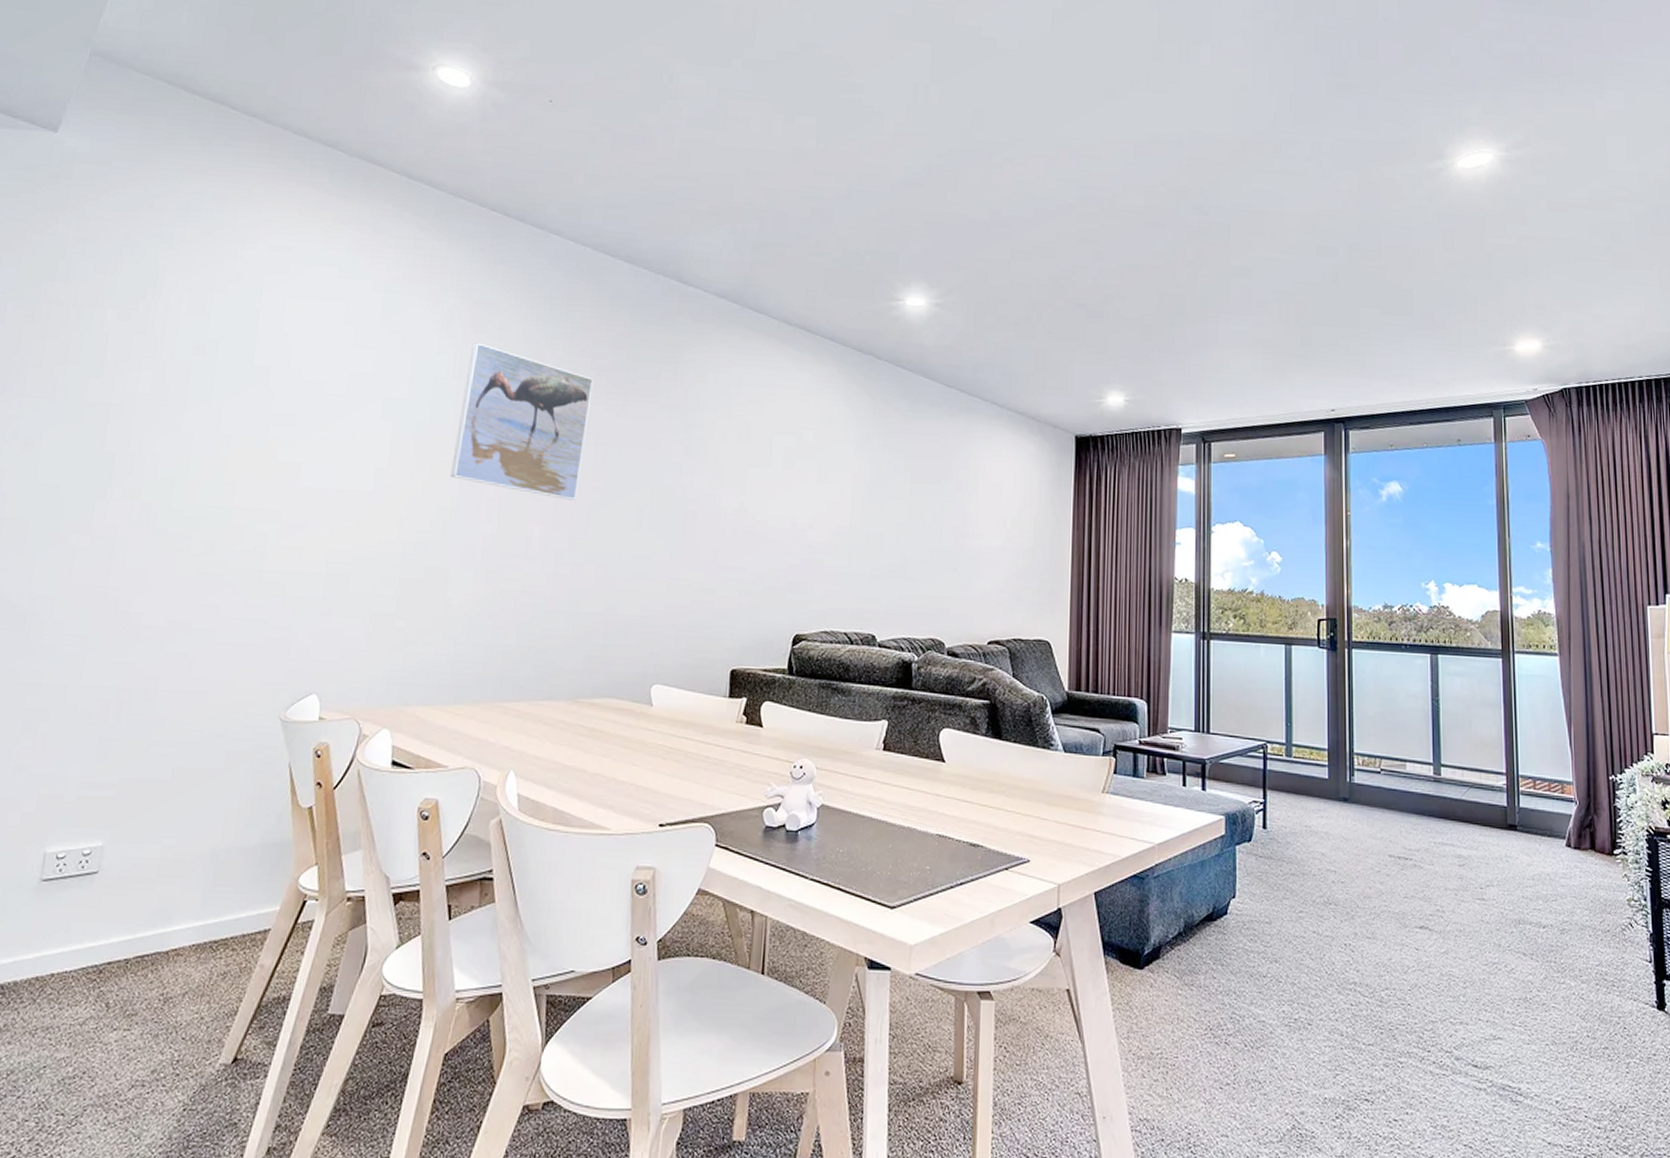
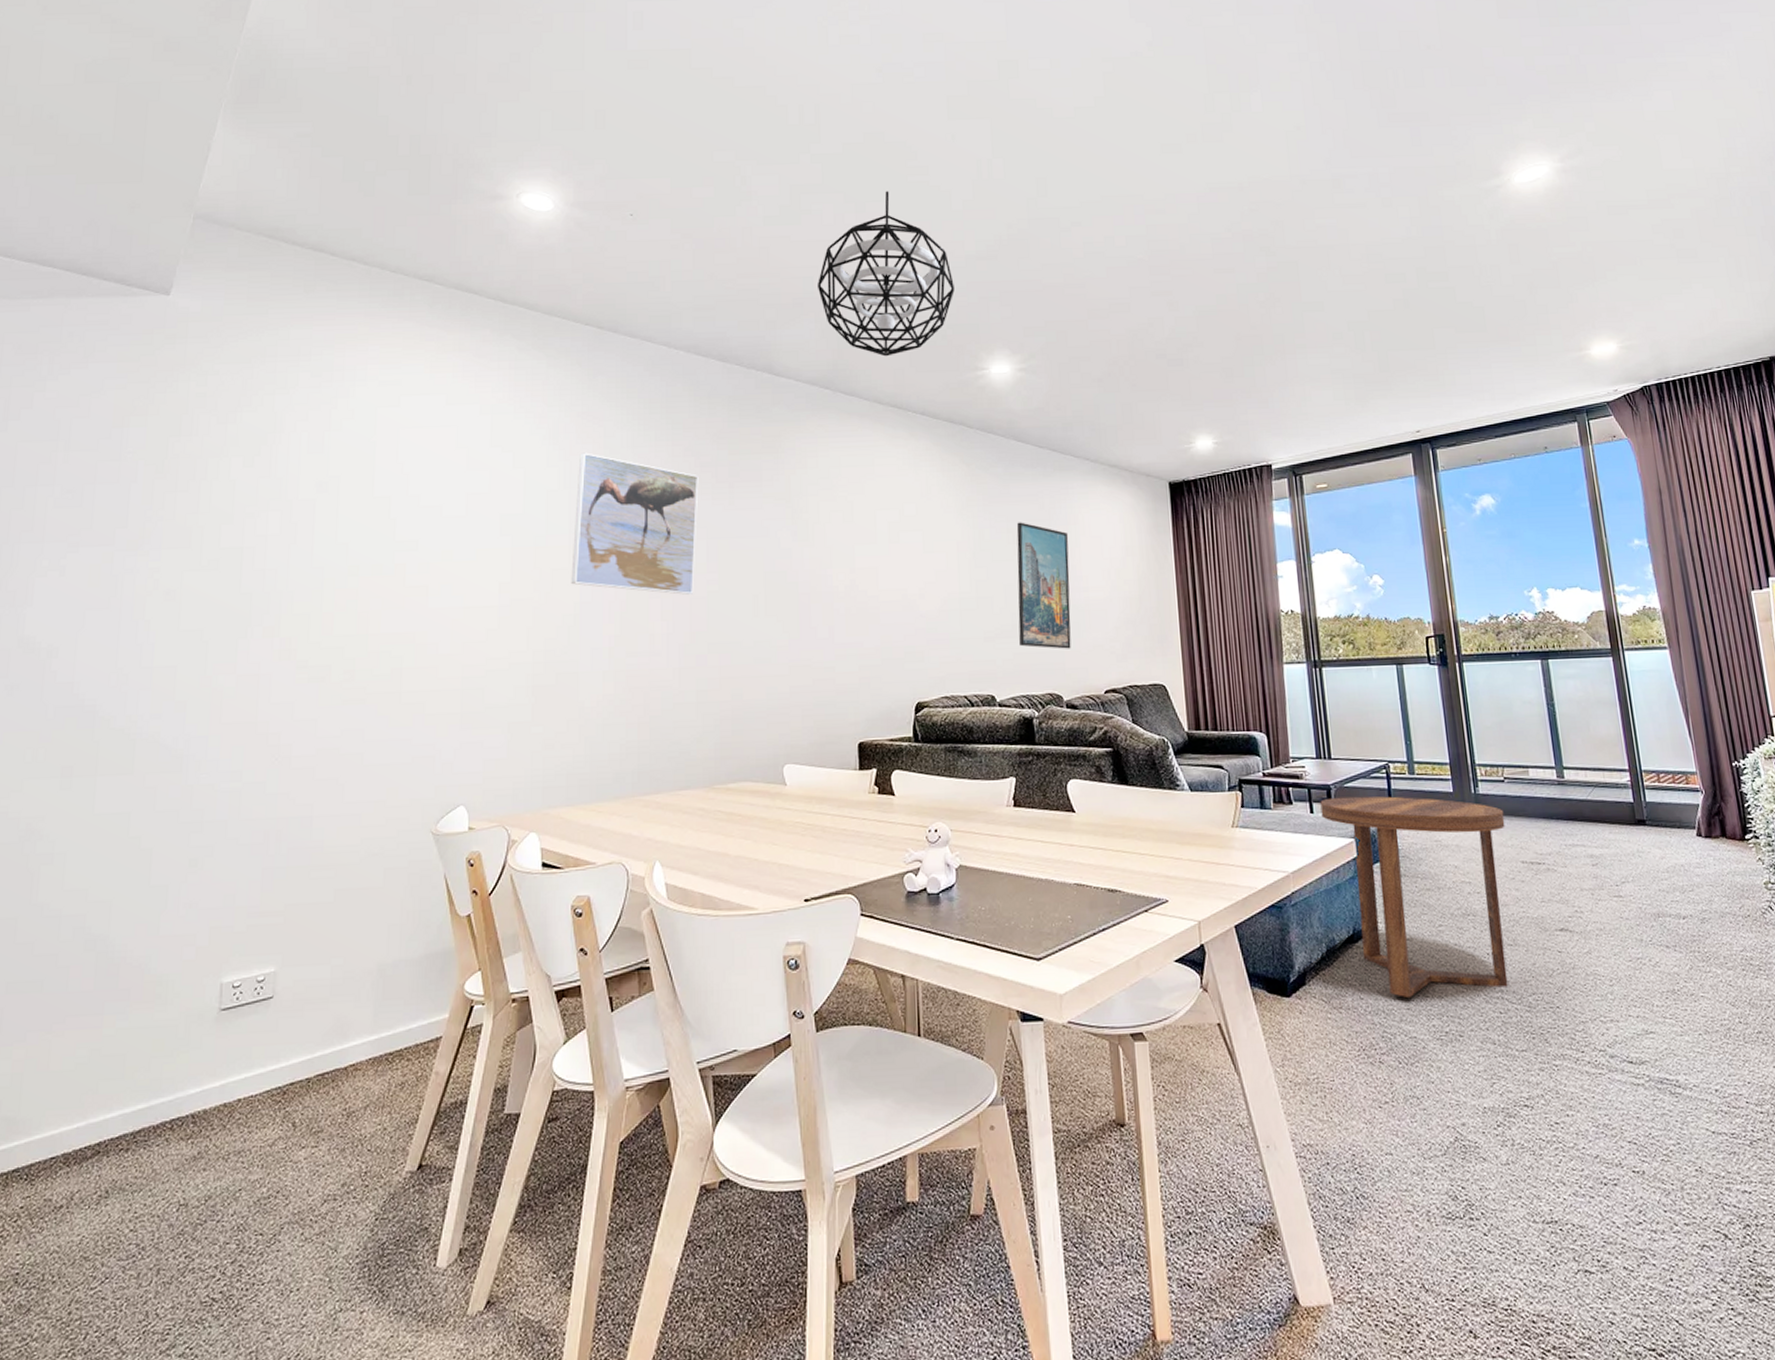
pendant light: none [736,105,877,277] -> present [818,191,955,357]
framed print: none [906,460,968,595] -> present [1016,522,1071,649]
side table: none [1194,772,1377,982] -> present [1320,796,1509,999]

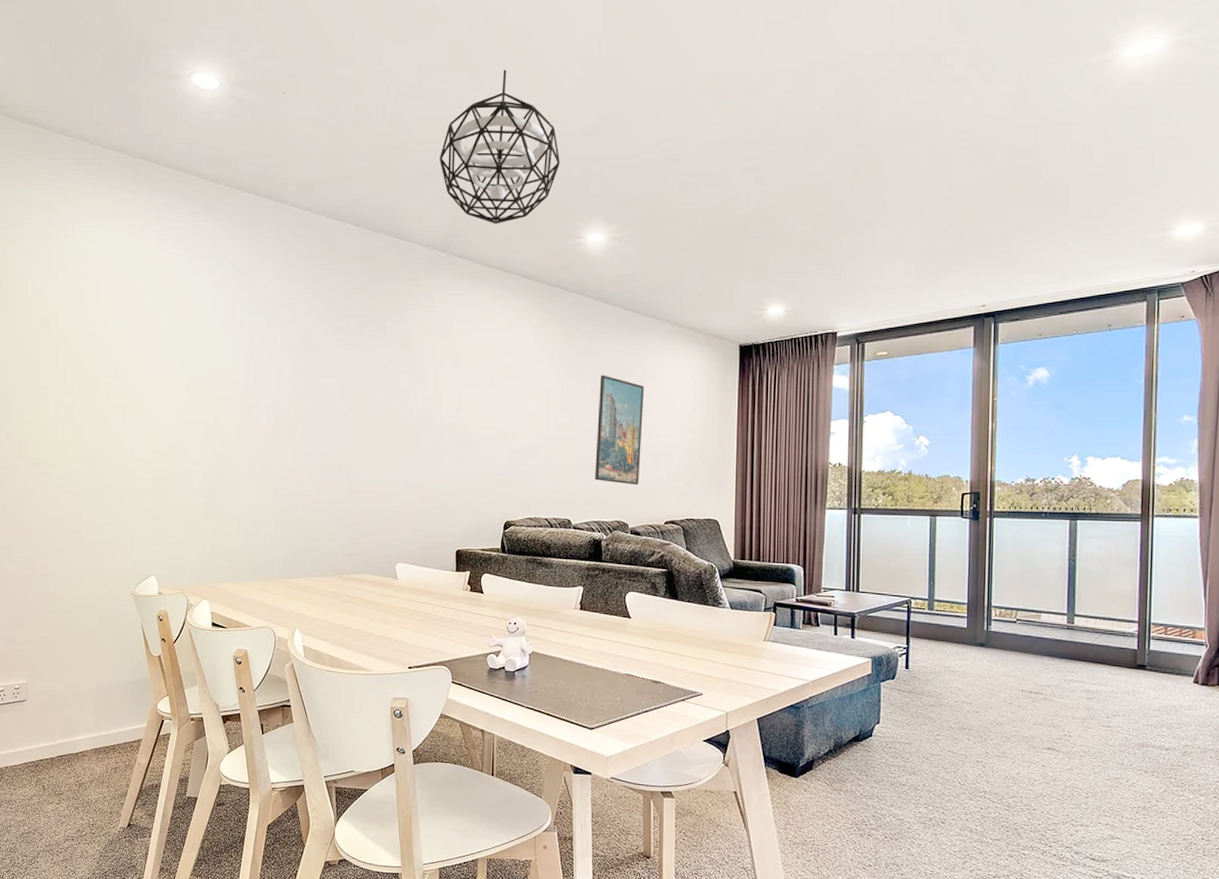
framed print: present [571,452,699,595] -> none [233,302,335,423]
side table: present [1320,796,1509,999] -> none [844,624,1011,789]

